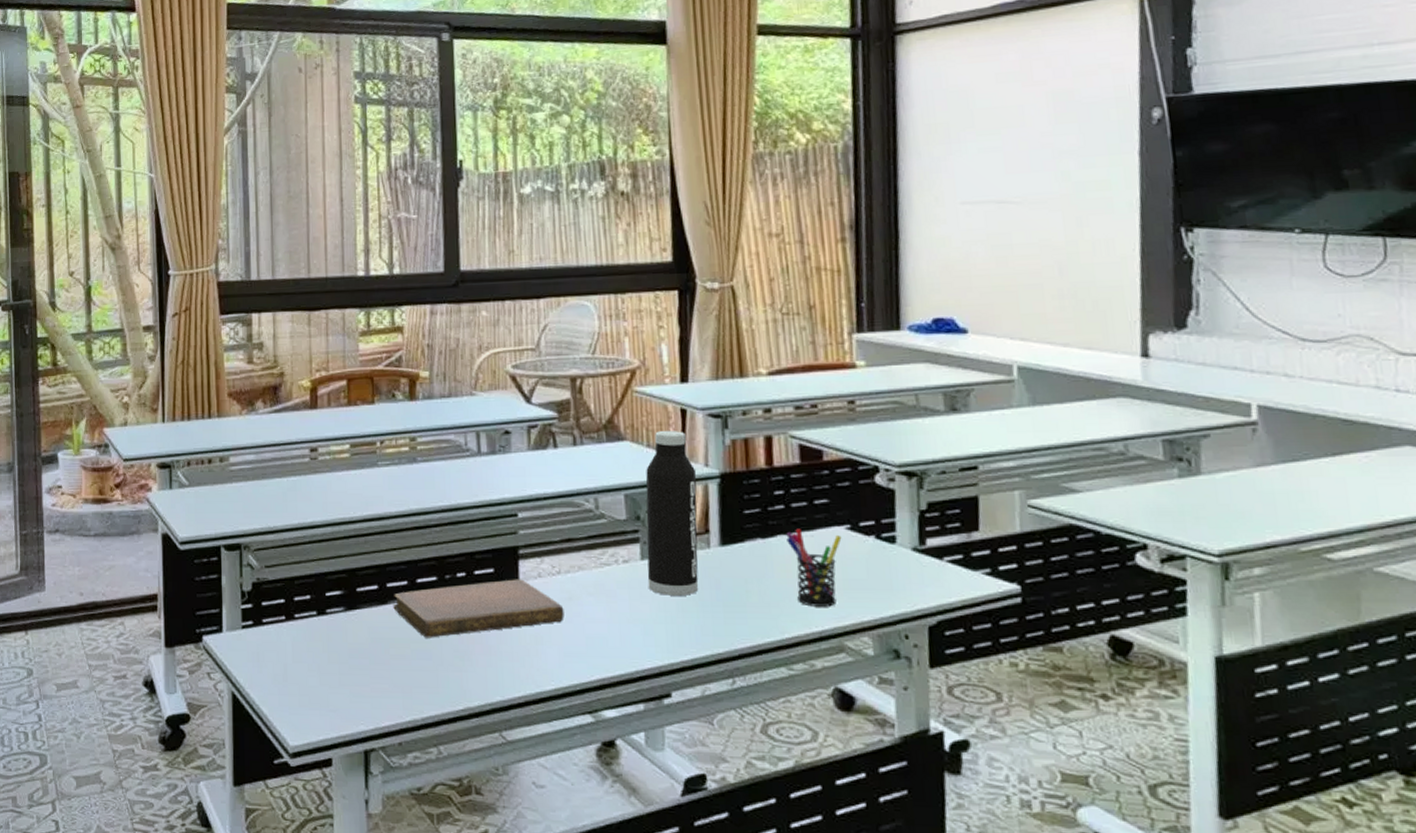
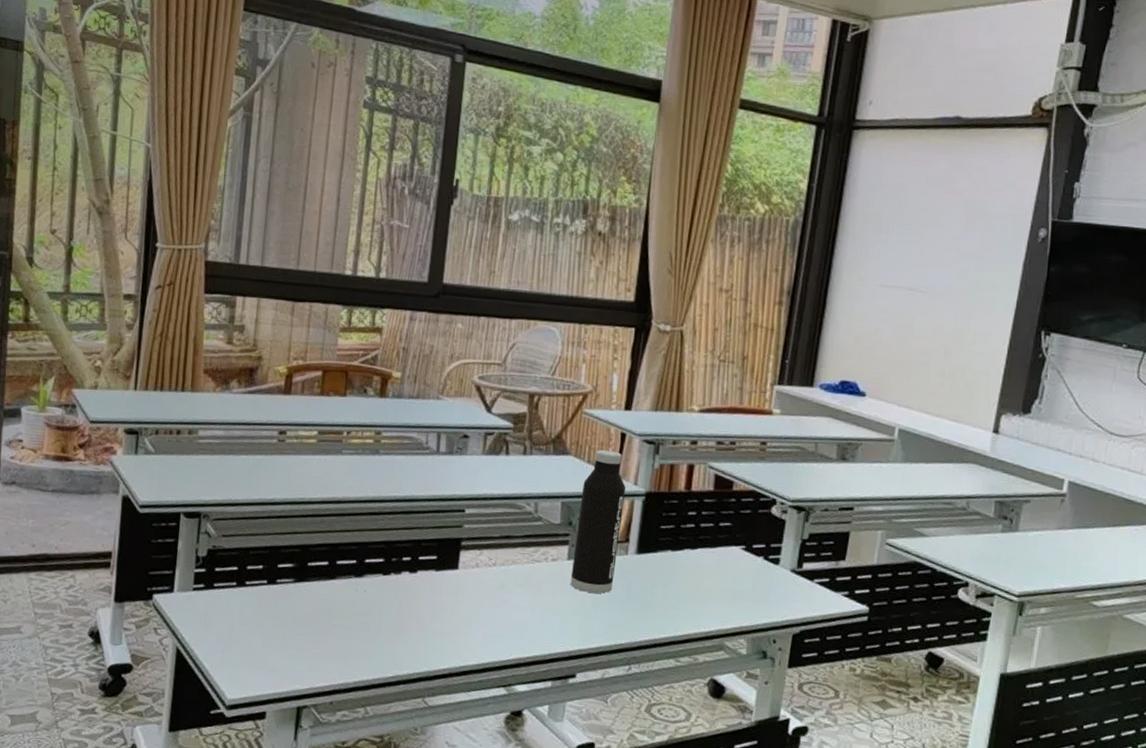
notebook: present [393,579,564,638] -> none [340,566,495,613]
pen holder: present [786,528,842,607] -> none [692,545,737,613]

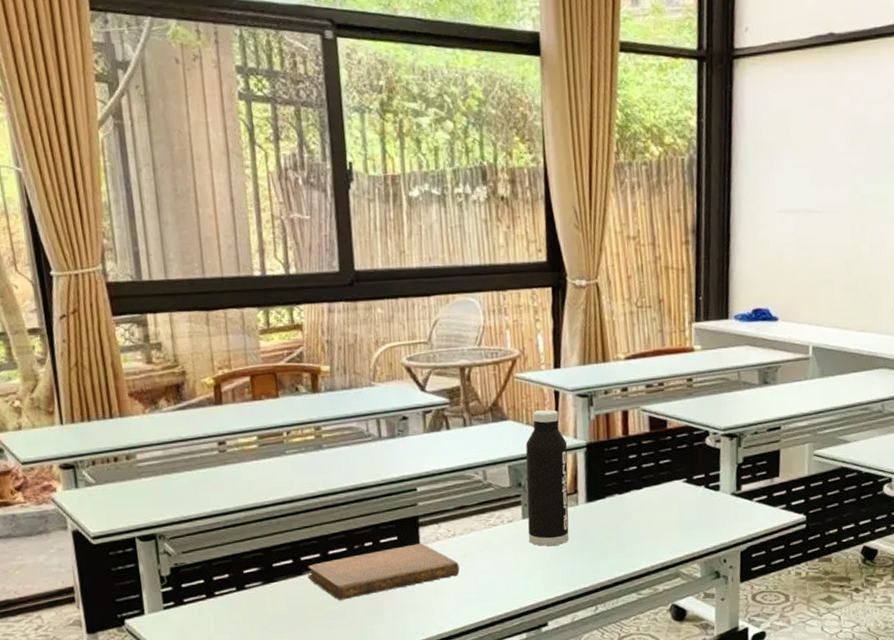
notebook: none [340,566,495,613] -> present [308,543,460,601]

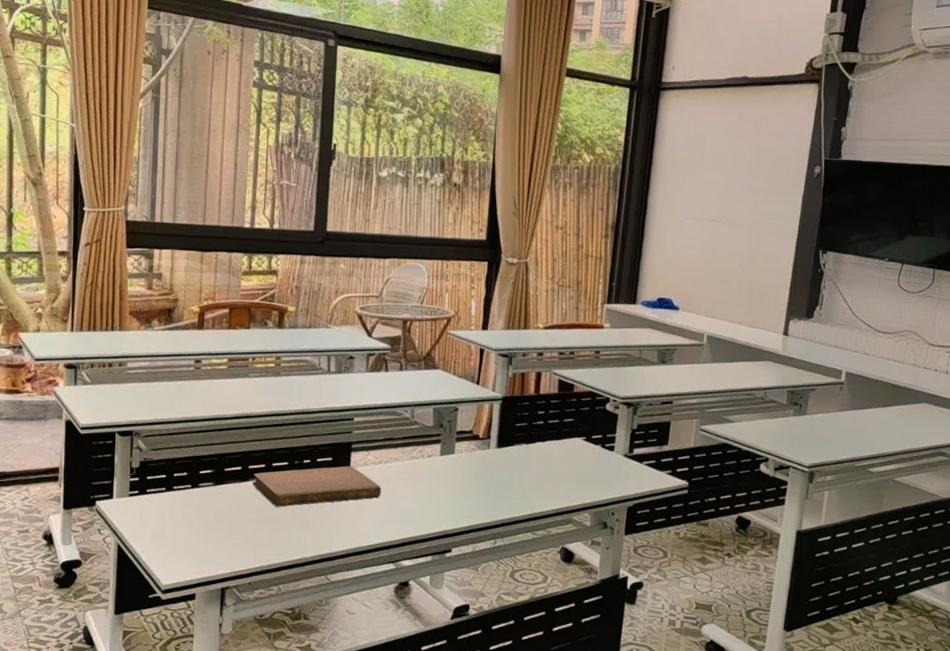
water bottle: present [525,409,569,546] -> none [443,363,486,482]

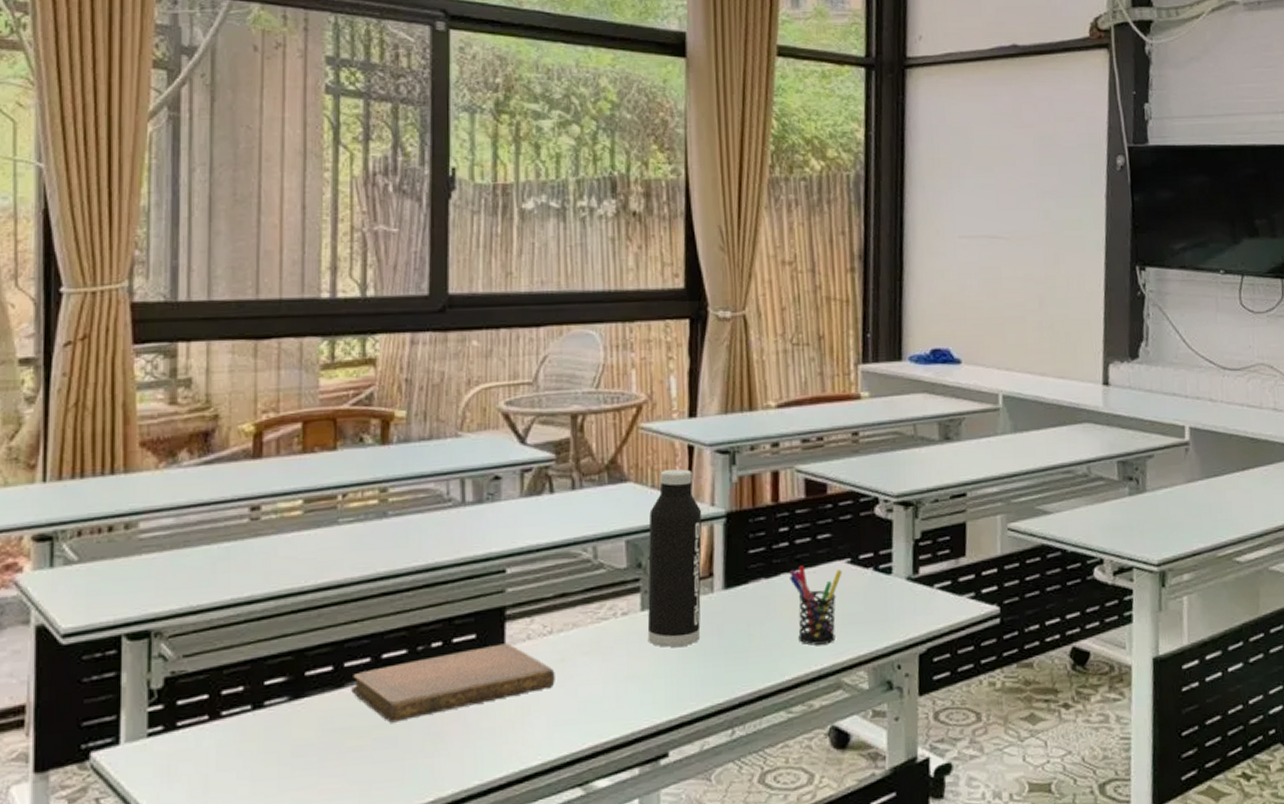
water bottle: none [443,363,486,482] -> present [647,468,702,647]
pen holder: none [542,438,579,493] -> present [789,565,842,645]

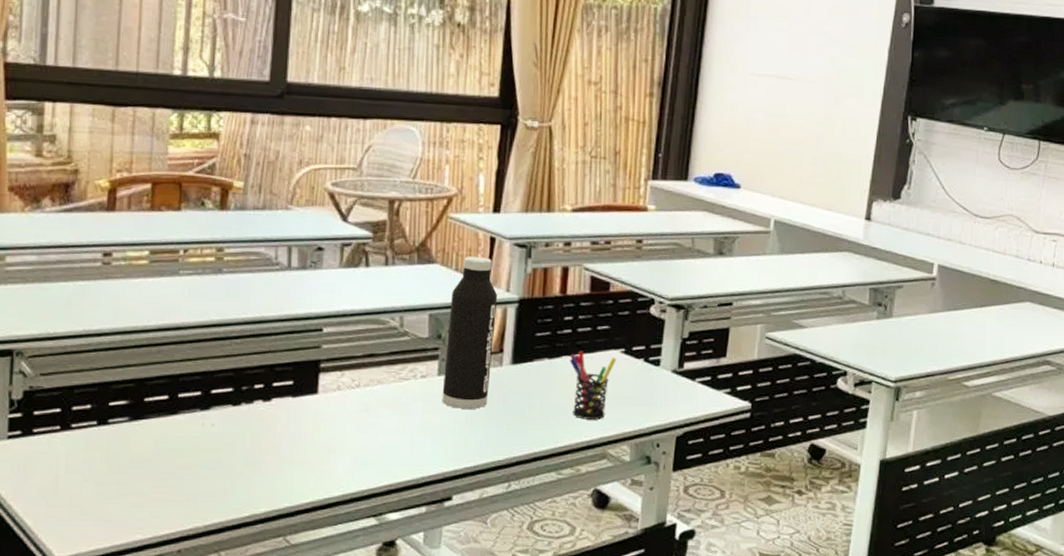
notebook: present [351,643,555,723] -> none [183,391,360,448]

